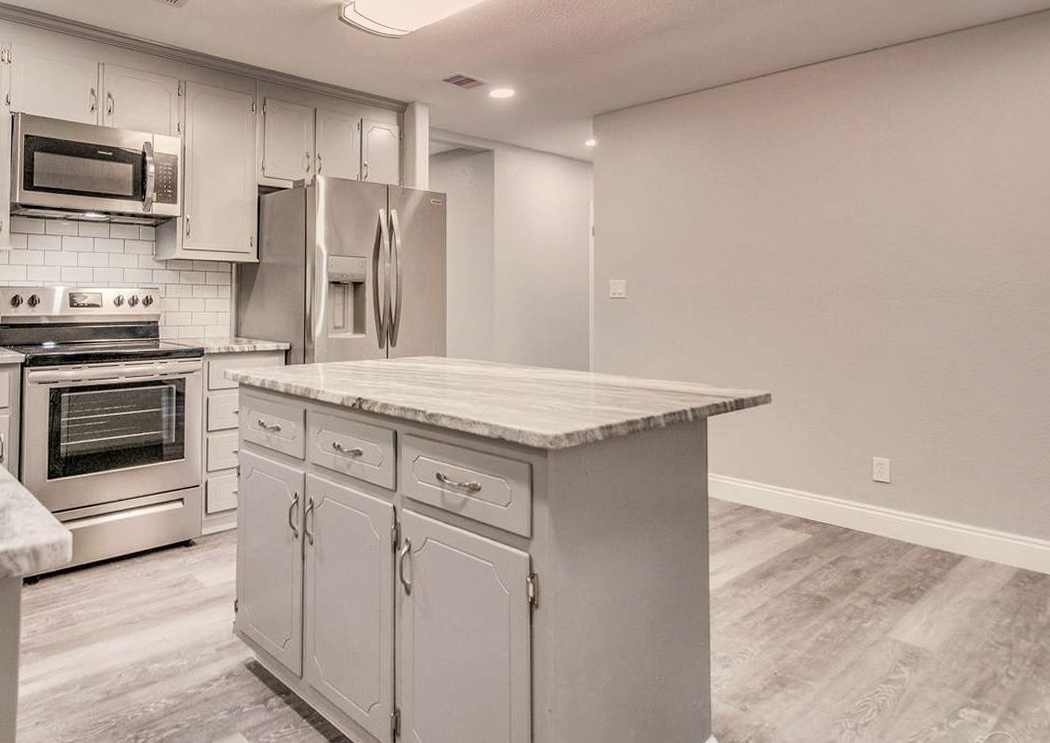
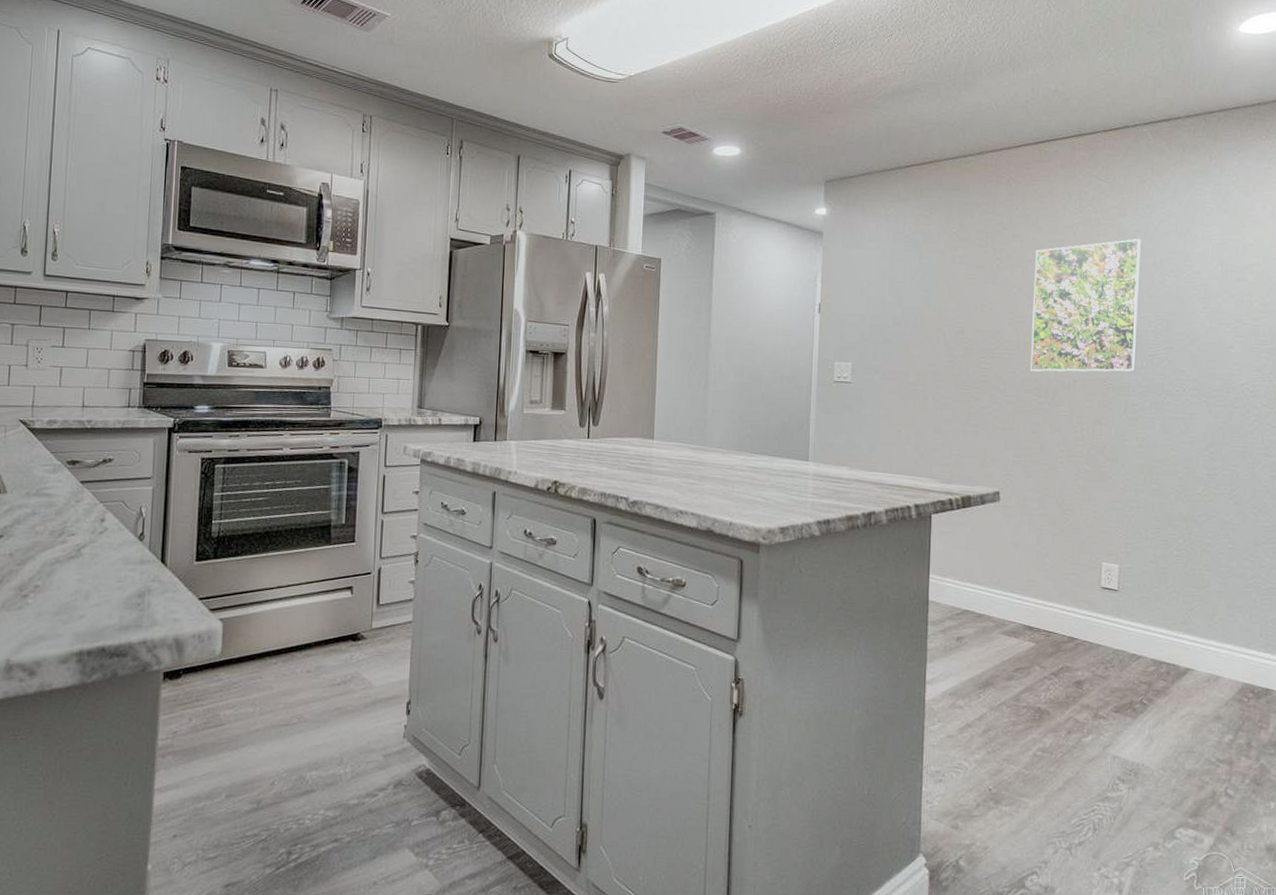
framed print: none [794,152,897,280] -> present [1030,239,1142,372]

